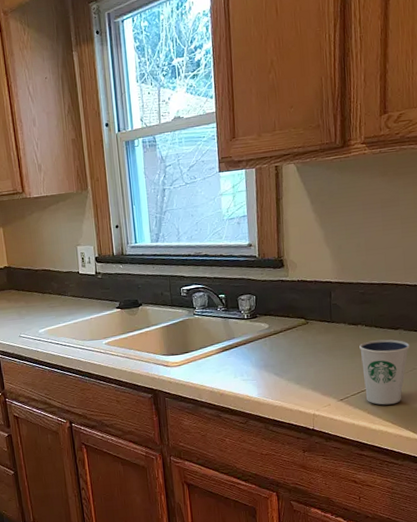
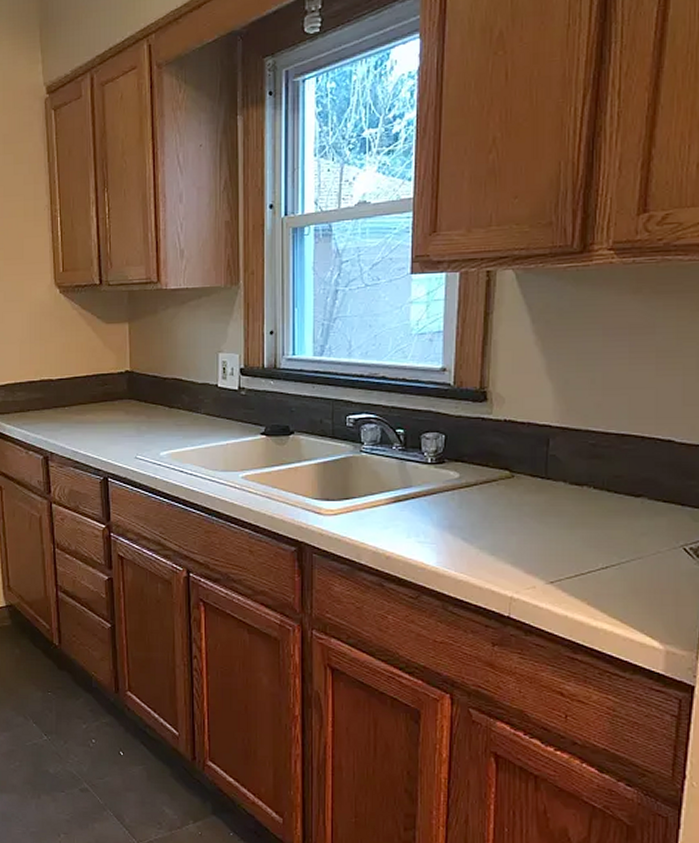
dixie cup: present [359,339,410,405] -> none [583,508,656,597]

